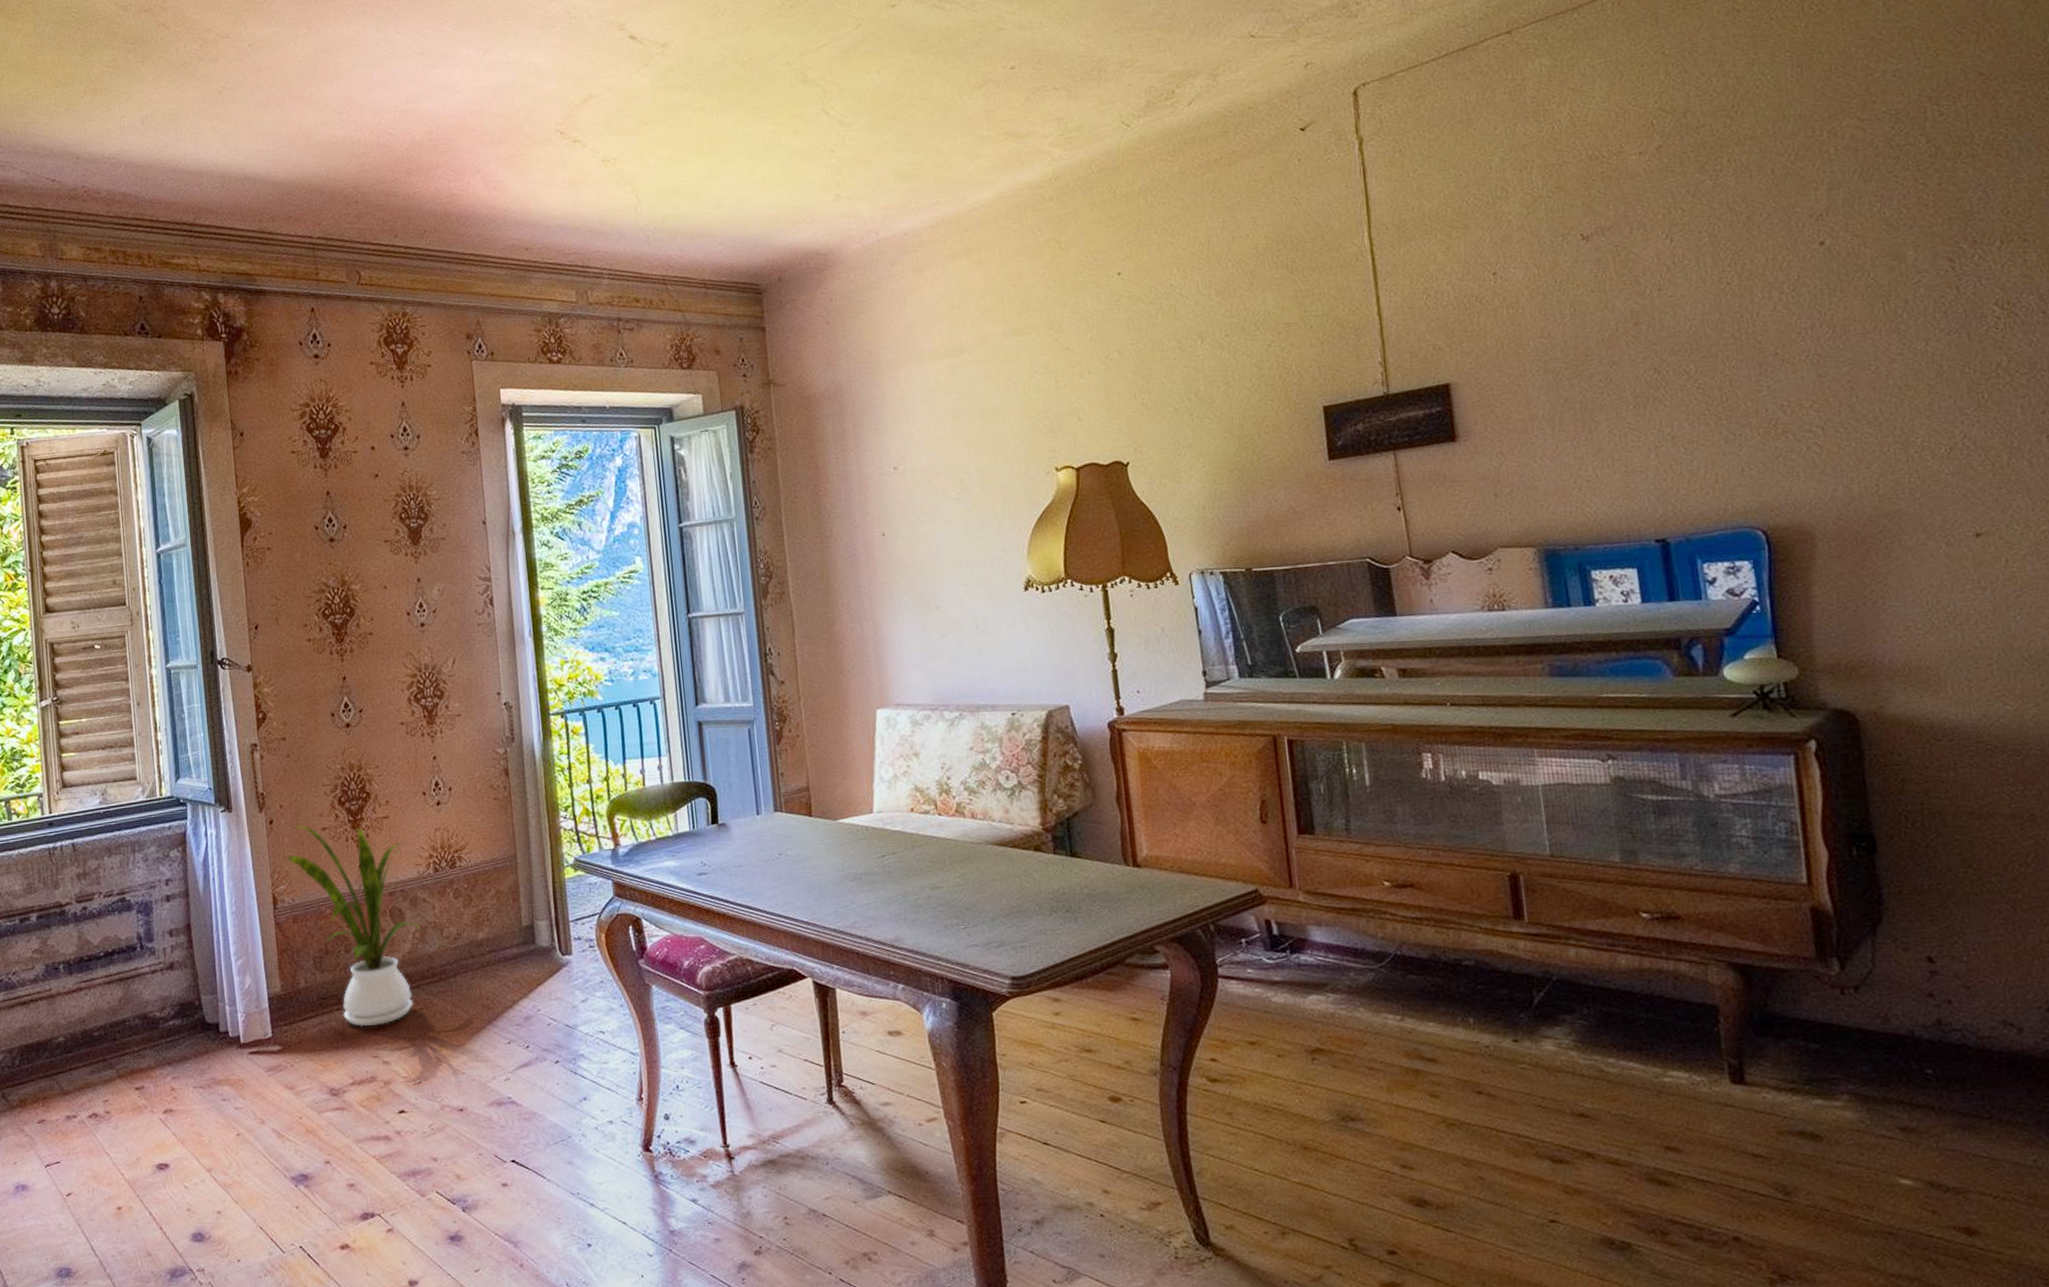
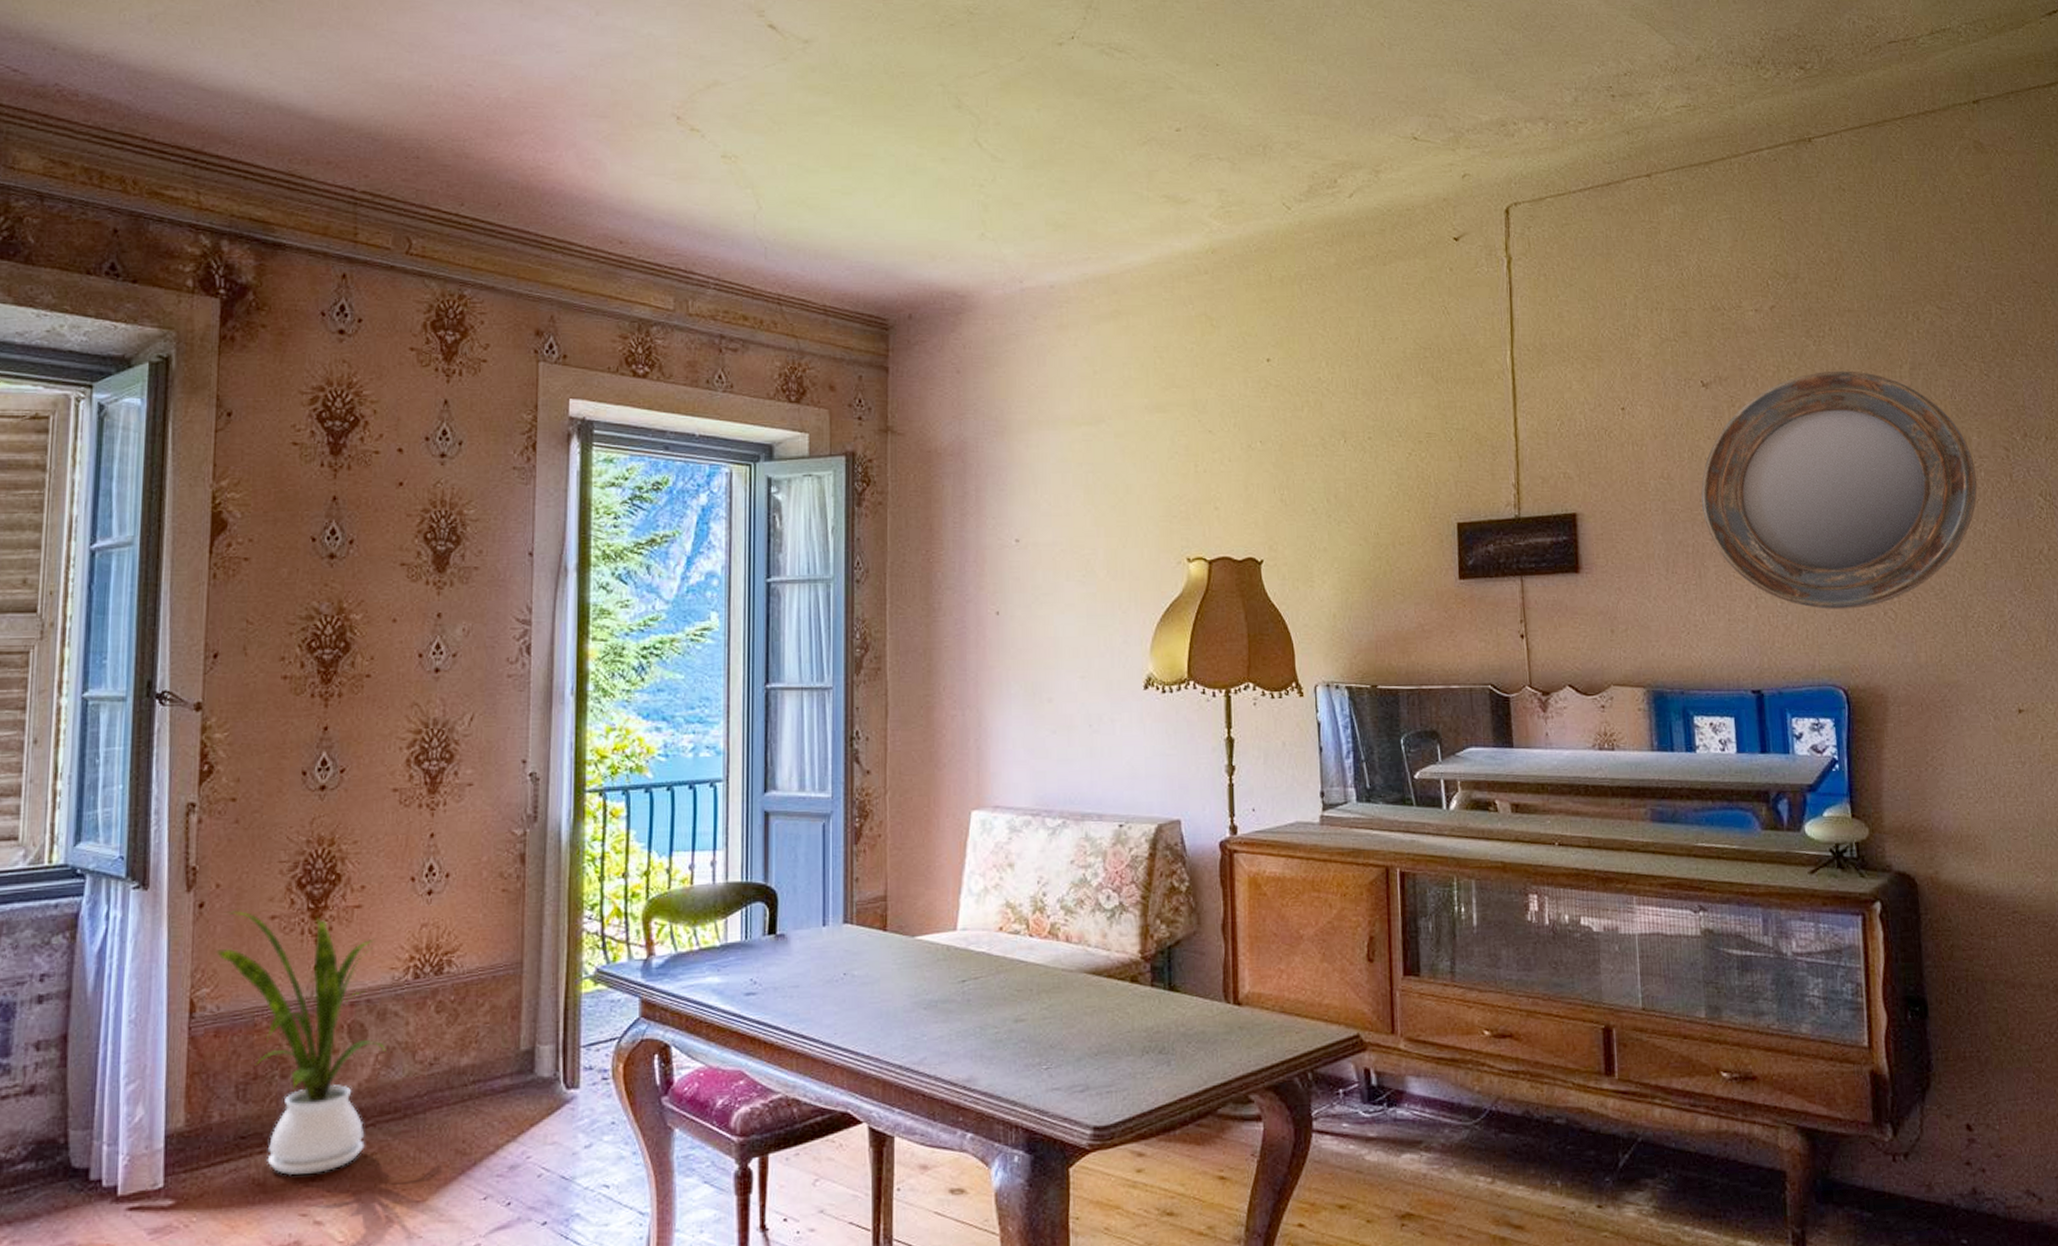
home mirror: none [1587,200,1916,451] -> present [1701,370,1977,609]

